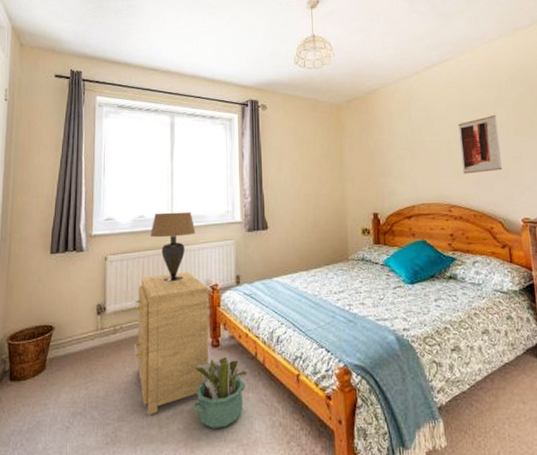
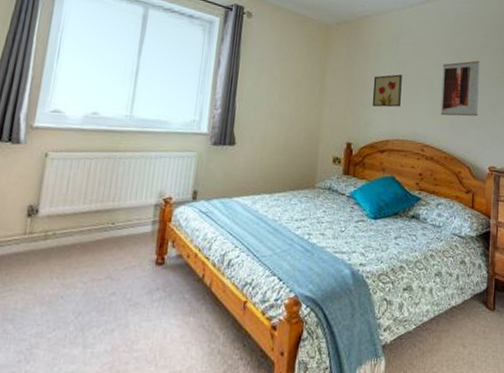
side table: present [133,271,209,415] -> none [65,179,161,333]
table lamp: present [150,212,196,282] -> none [103,111,155,190]
decorative plant: present [193,356,248,429] -> none [125,275,193,353]
wall art: none [390,140,421,176] -> present [372,74,402,107]

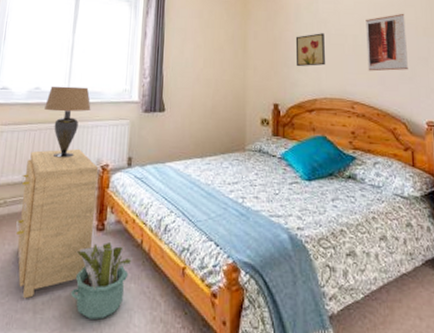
side table: none [65,179,161,333] -> present [15,148,99,299]
table lamp: none [103,111,155,190] -> present [44,86,91,158]
decorative plant: none [125,275,193,353] -> present [71,241,132,320]

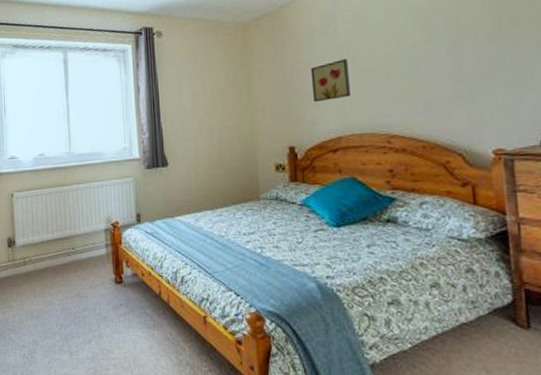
side table: present [15,148,99,299] -> none [41,208,112,342]
table lamp: present [44,86,91,158] -> none [51,149,94,219]
decorative plant: present [71,241,132,320] -> none [99,293,153,361]
wall art: present [366,13,408,72] -> none [402,18,465,97]

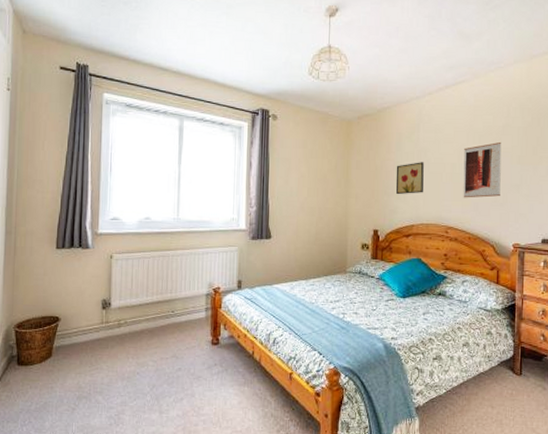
wall art: none [402,18,465,97] -> present [463,141,502,198]

